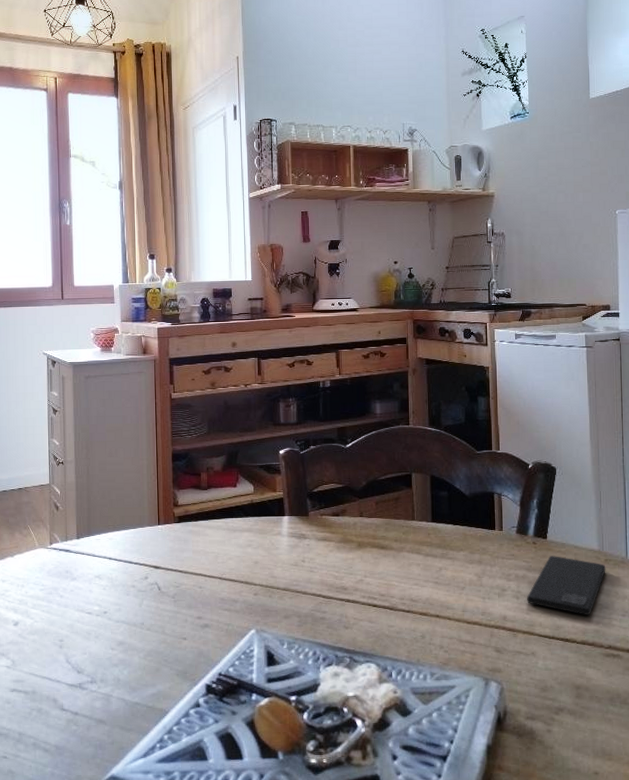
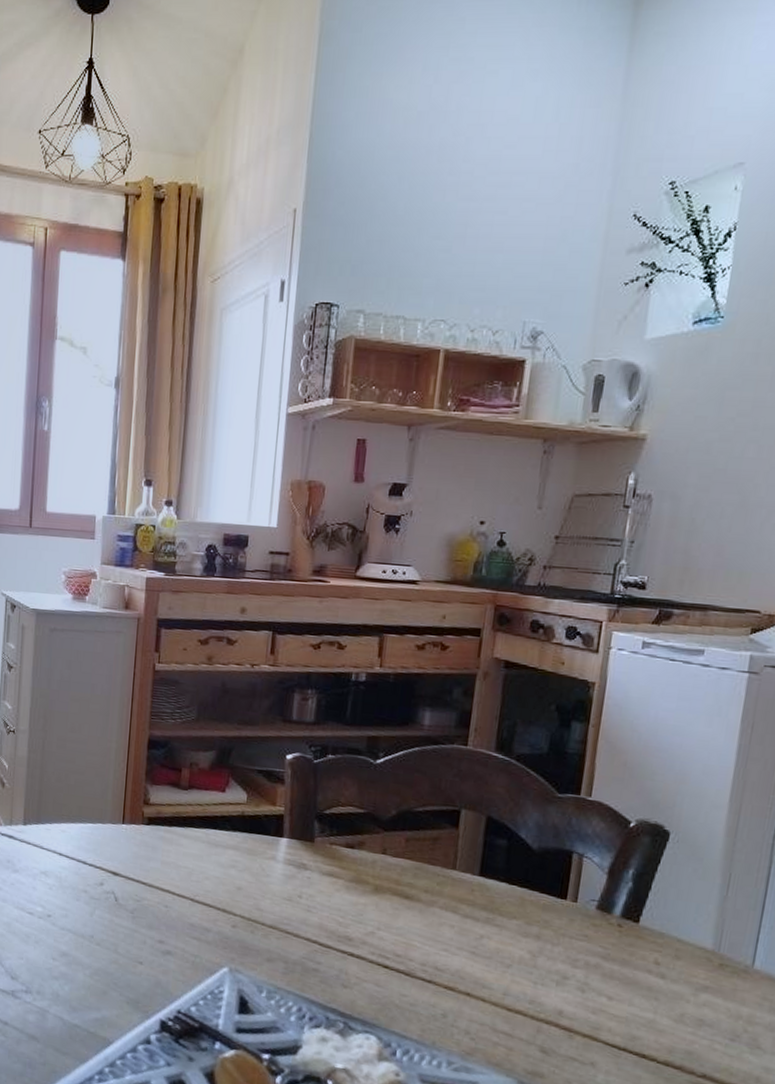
smartphone: present [527,556,606,616] -> none [595,946,719,1032]

